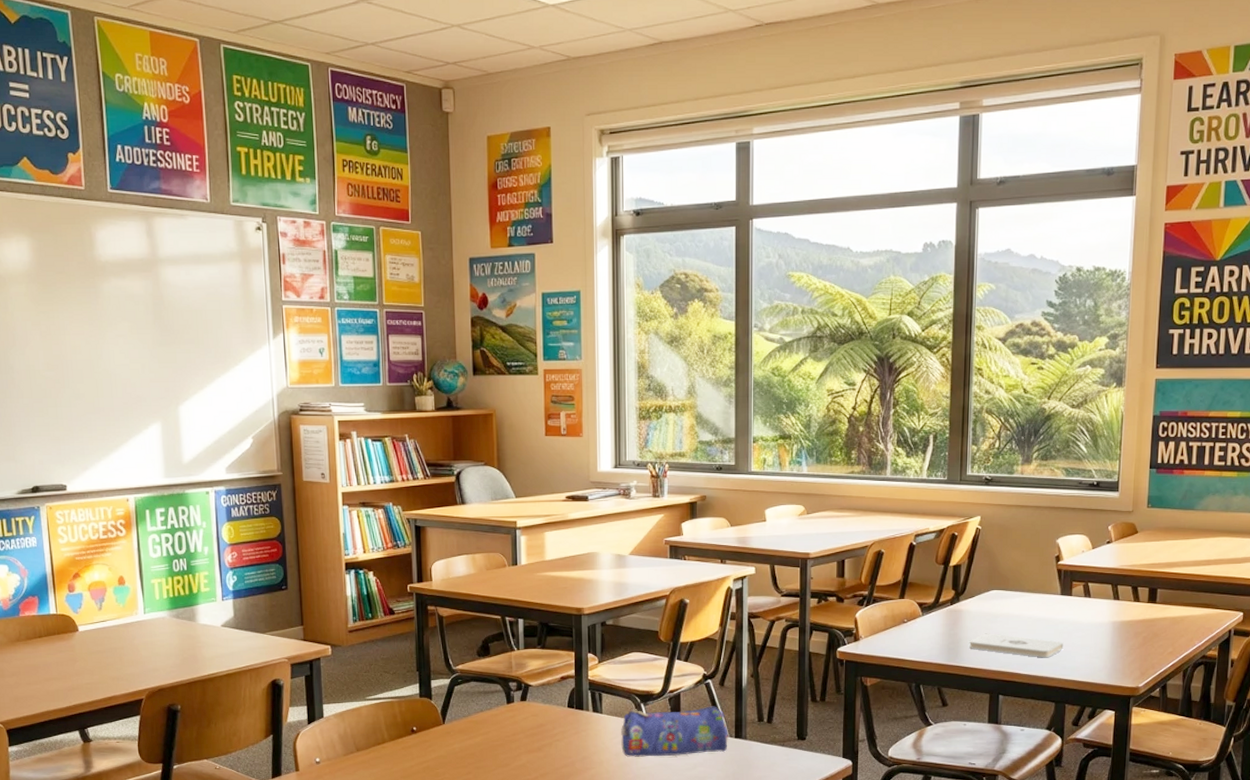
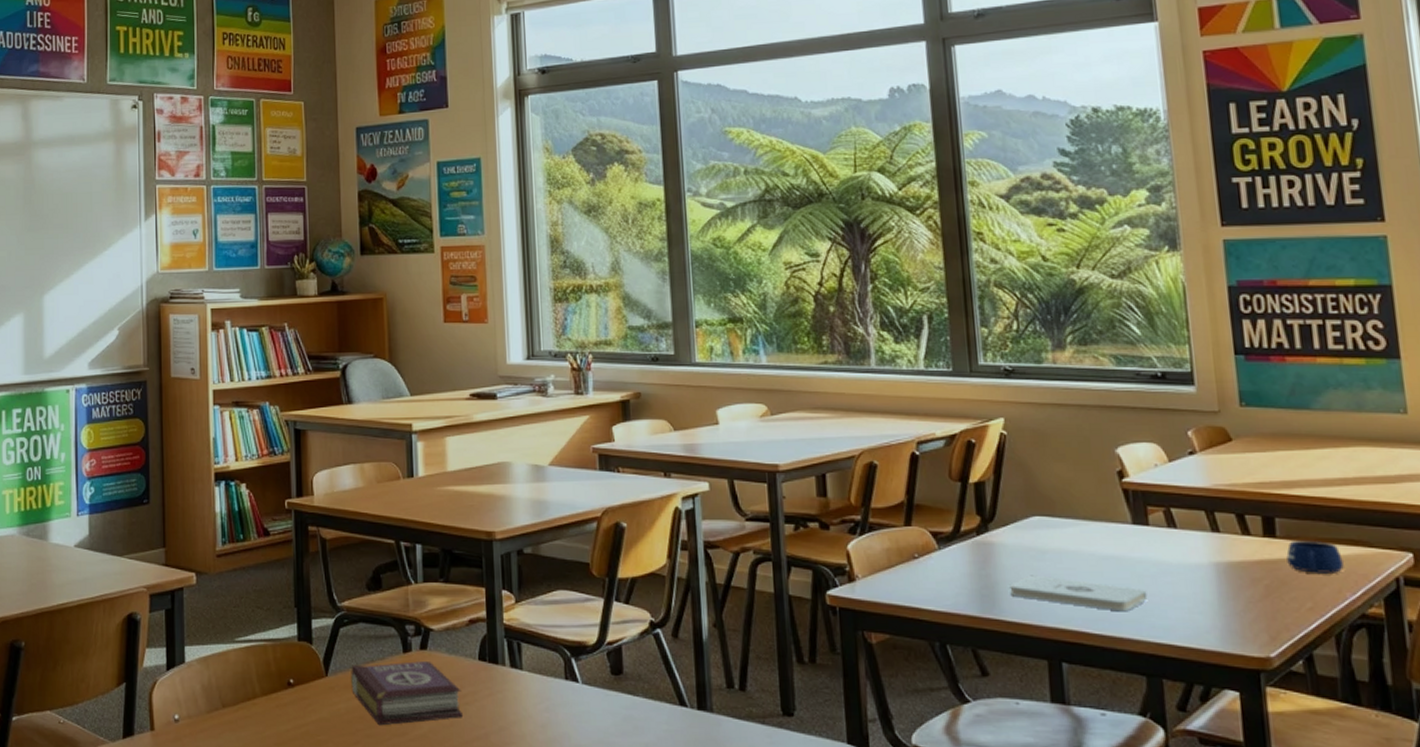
book: none [463,710,554,760] -> present [350,661,462,726]
pencil case: present [621,706,729,757] -> none [547,664,689,732]
mug: none [1160,604,1197,628] -> present [1286,539,1344,573]

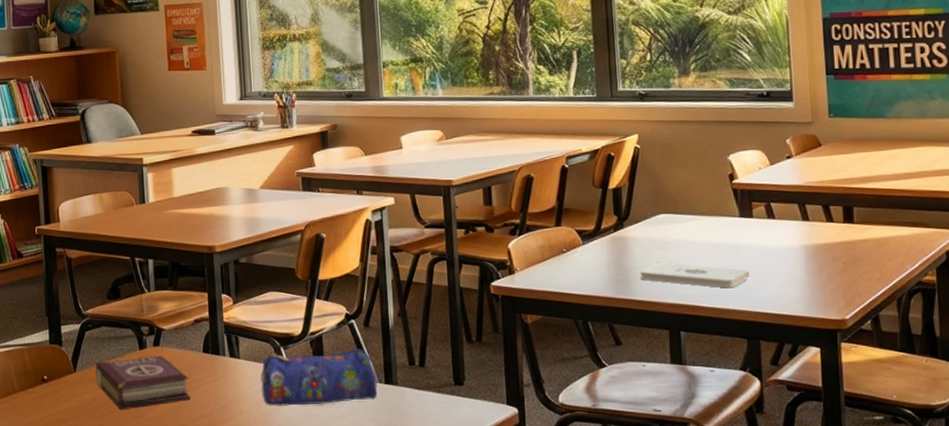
pencil case: none [547,664,689,732] -> present [260,348,378,406]
mug: present [1286,539,1344,573] -> none [861,224,906,250]

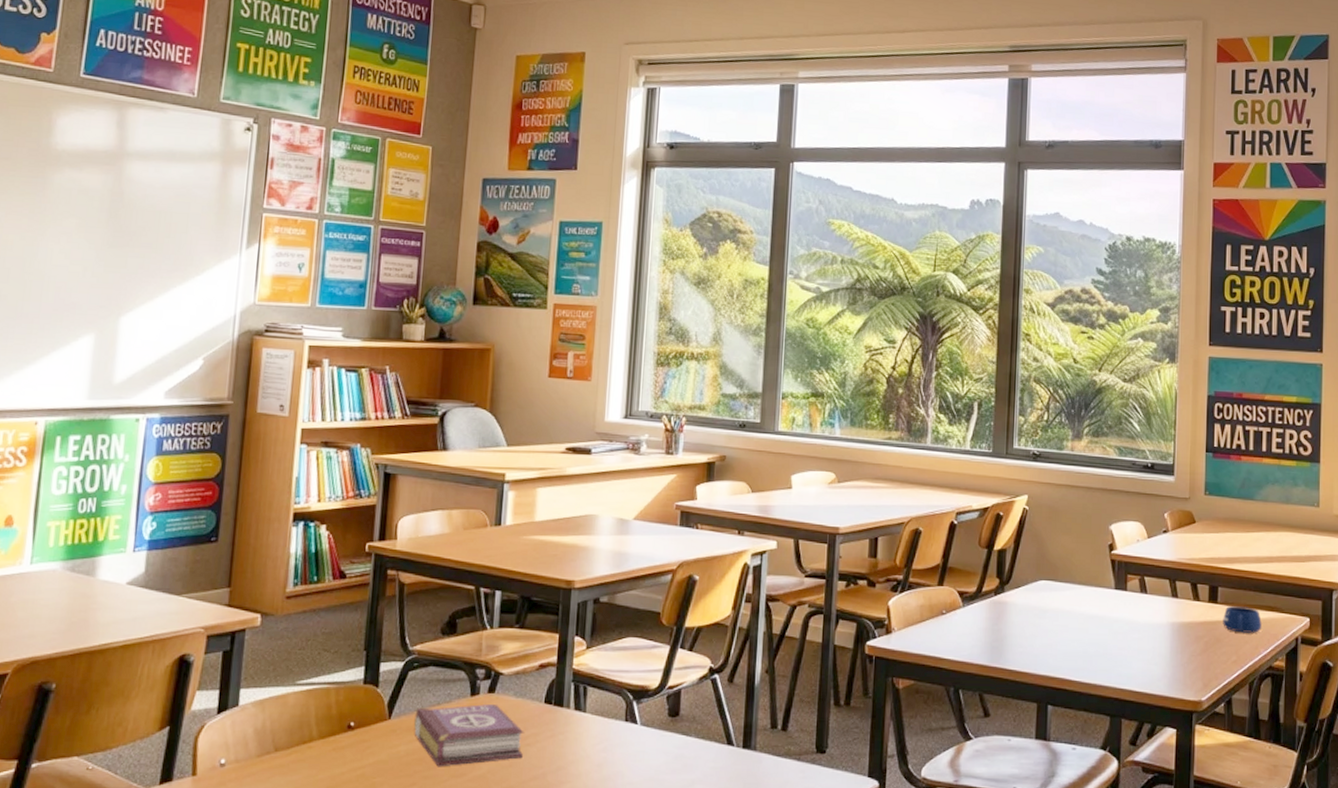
pencil case: present [260,348,378,406] -> none [605,707,736,770]
notepad: present [640,262,750,289] -> none [1015,630,1119,663]
mug: none [861,224,906,250] -> present [1223,605,1262,633]

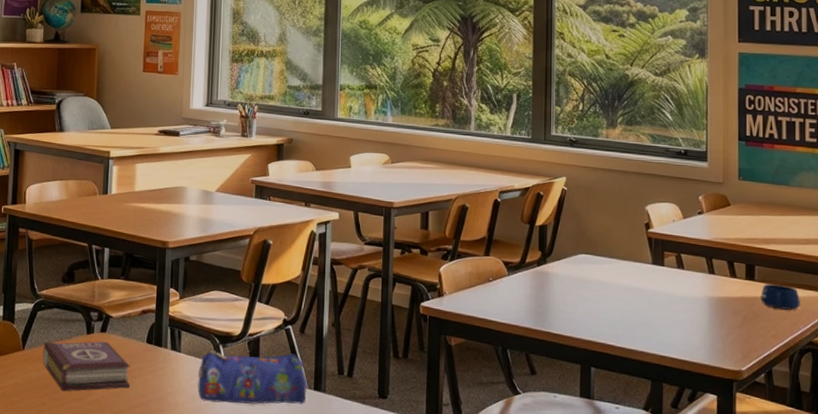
pencil case: none [605,707,736,770] -> present [197,350,308,405]

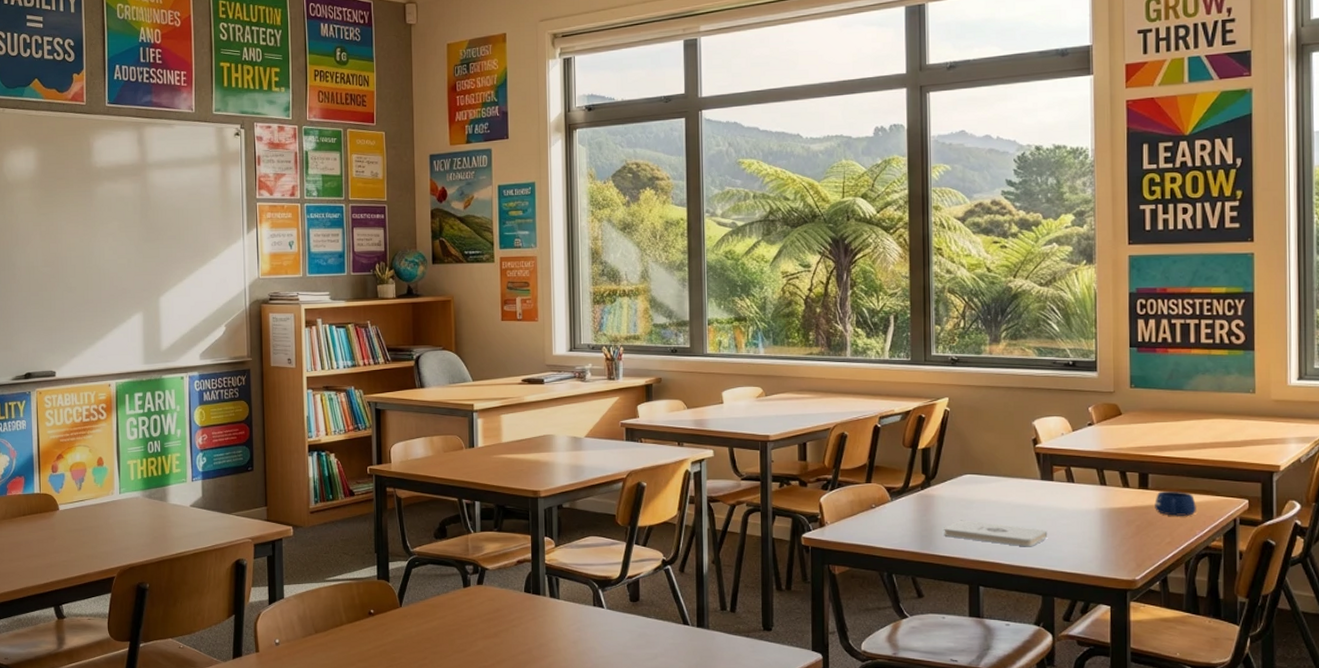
book: present [42,341,131,392] -> none [420,594,510,645]
pencil case: present [197,350,308,405] -> none [579,593,691,646]
notepad: none [558,299,658,331] -> present [944,520,1048,547]

